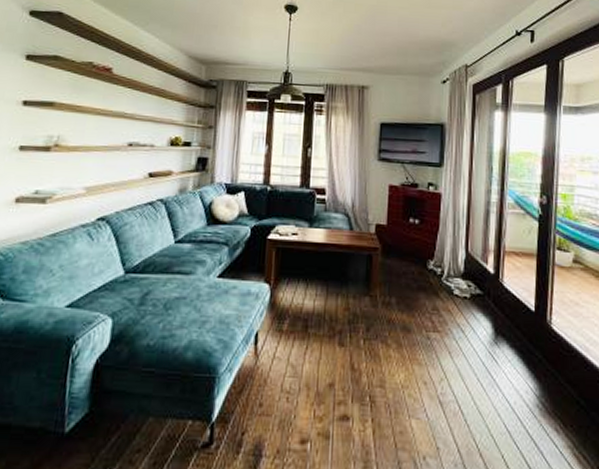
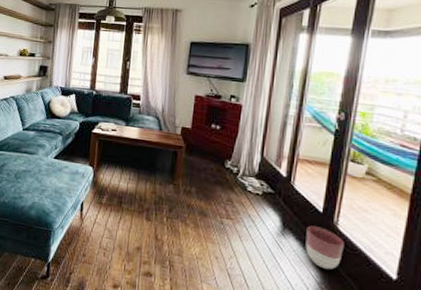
planter: none [520,328,560,379] -> present [305,225,344,270]

